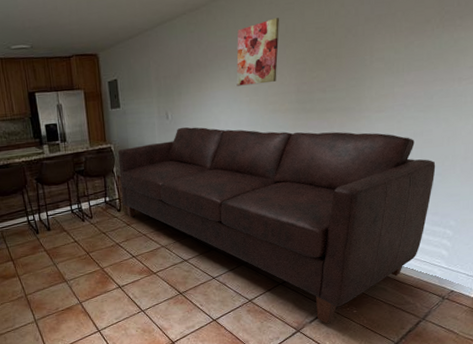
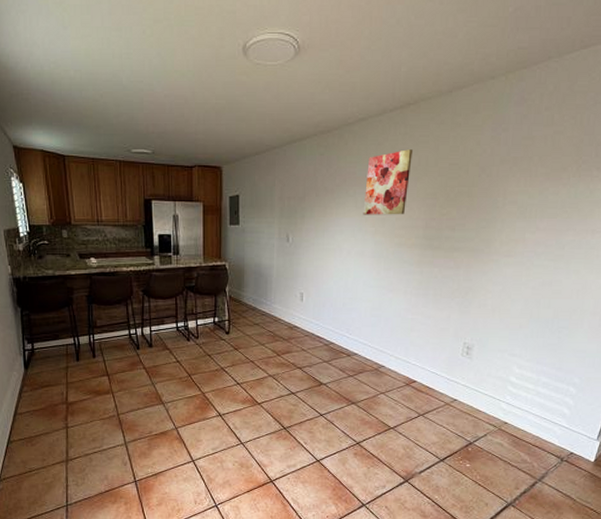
sofa: present [117,127,436,324] -> none [232,251,563,476]

